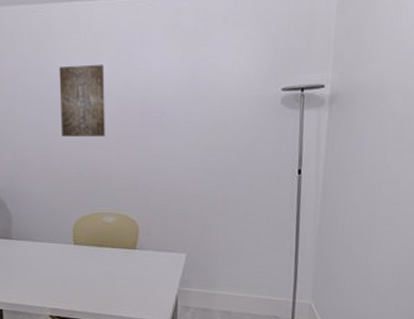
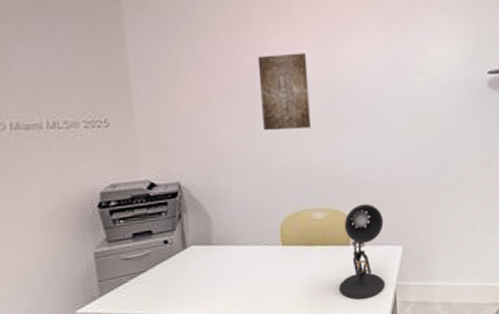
desk lamp: none [124,211,169,300] -> present [339,204,386,300]

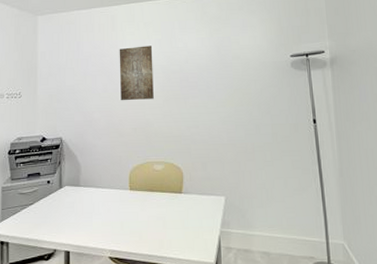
desk lamp: present [339,204,386,300] -> none [173,159,211,241]

